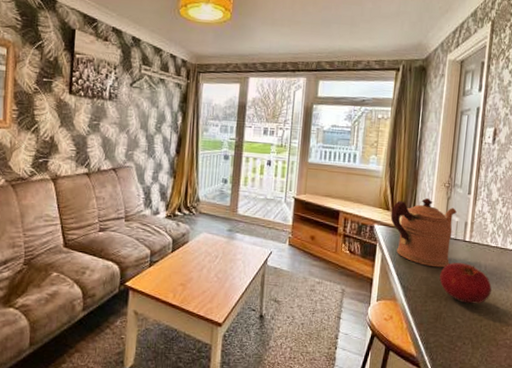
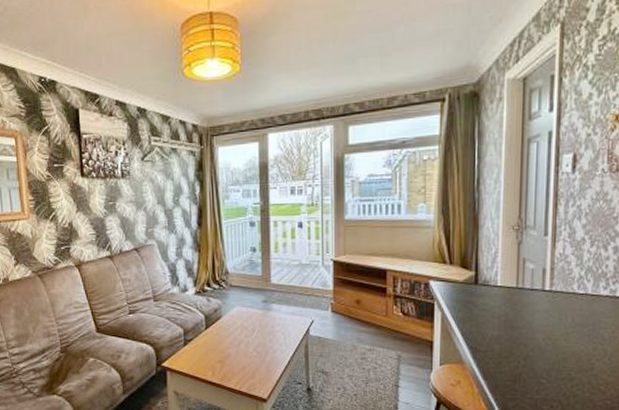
coffeepot: present [390,197,457,268] -> none [448,244,531,323]
fruit: present [439,262,492,304] -> none [515,316,583,362]

